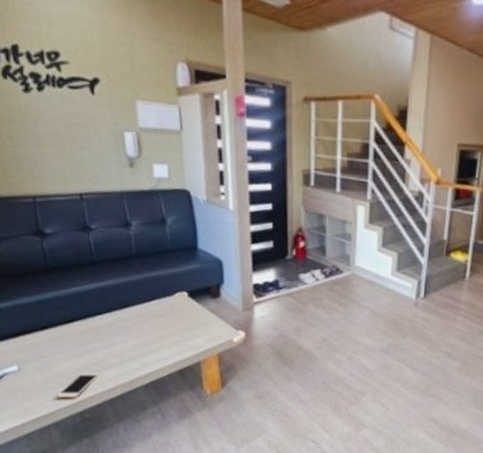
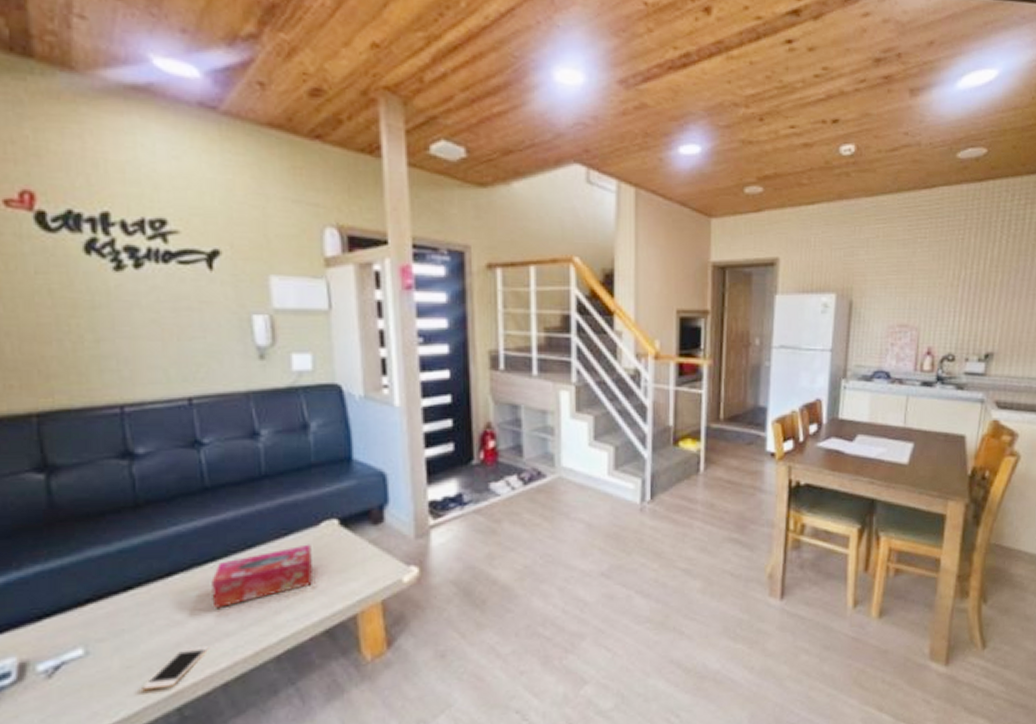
tissue box: none [100,308,169,347] -> present [211,544,312,608]

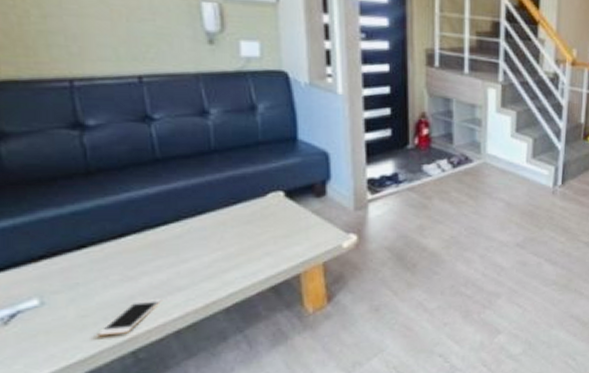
tissue box: present [211,544,312,608] -> none [163,212,259,266]

